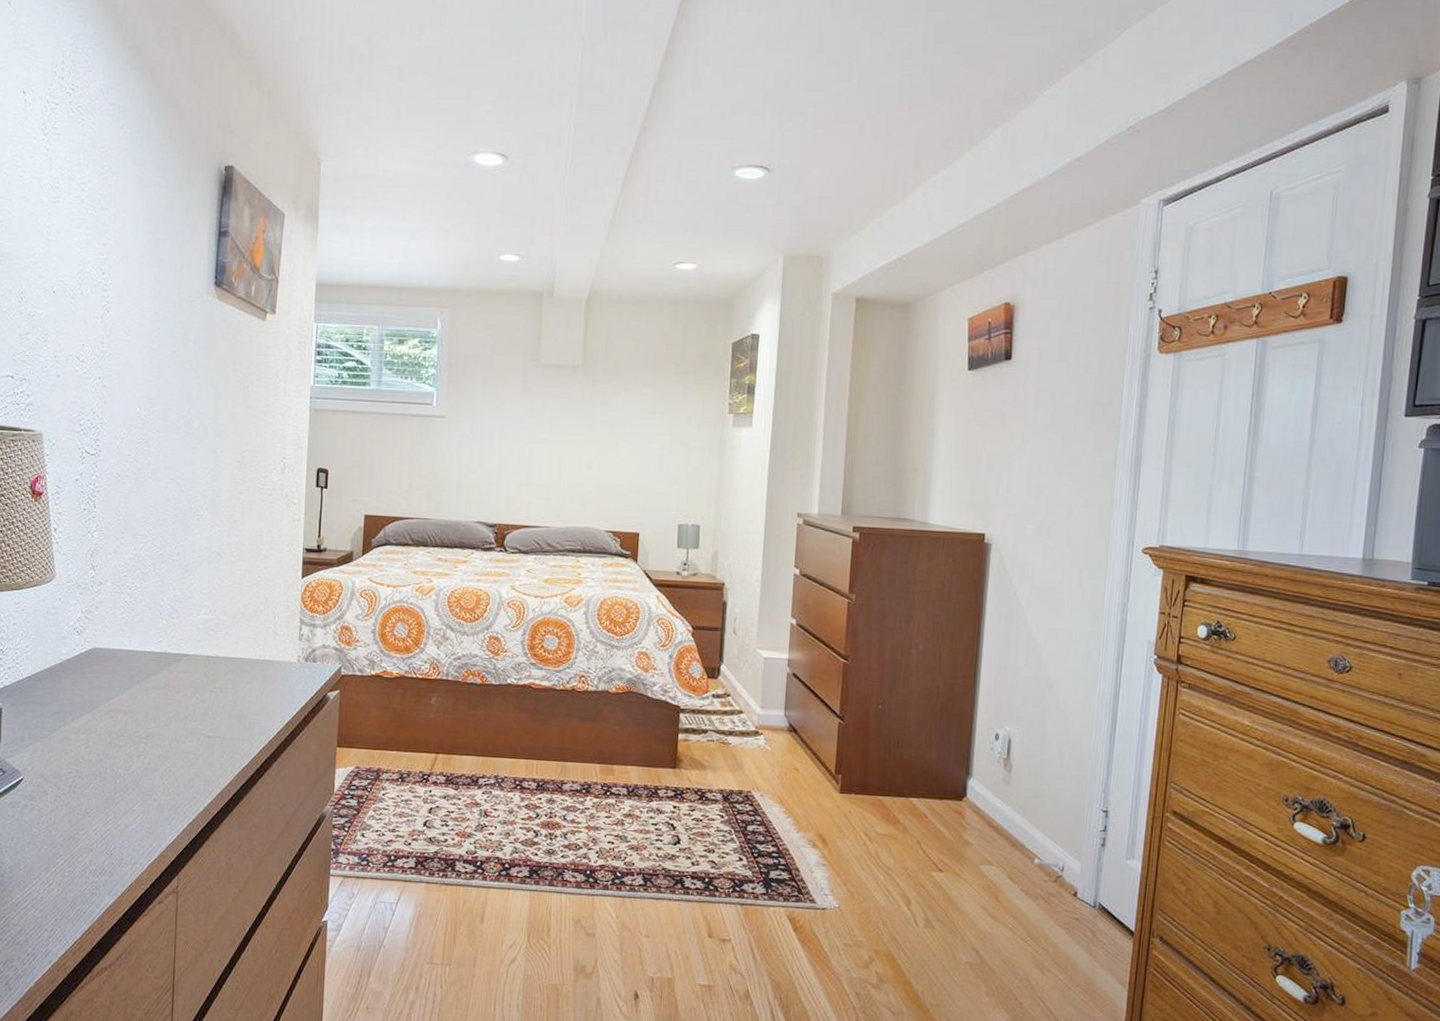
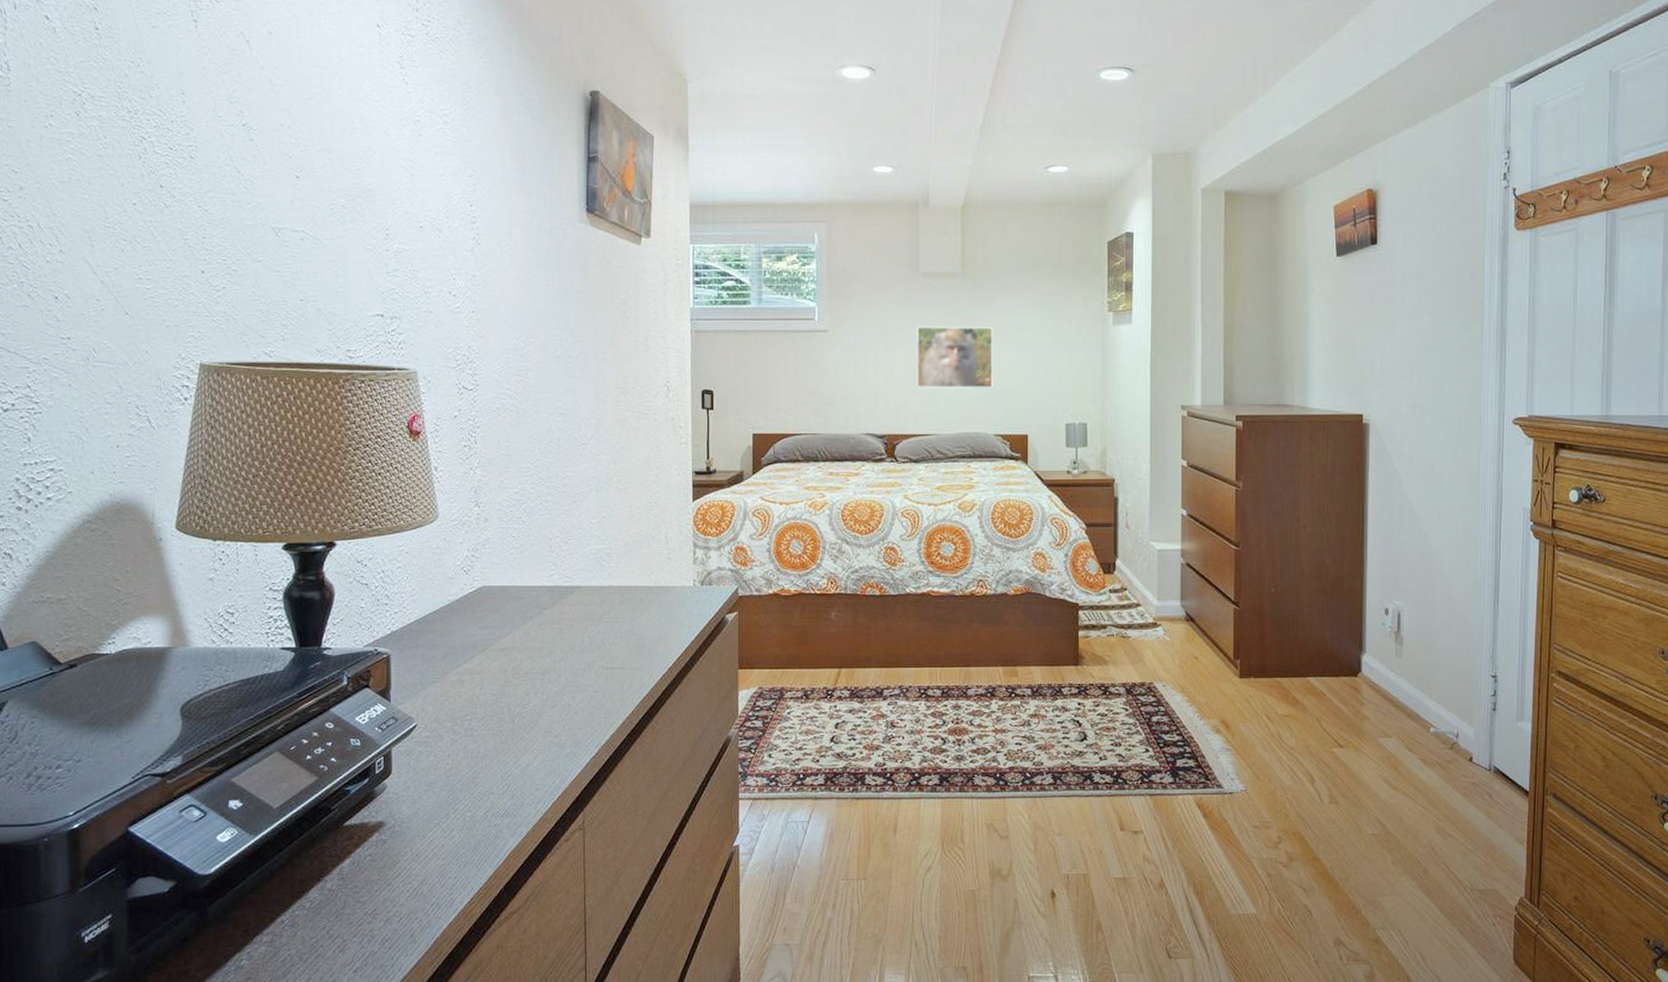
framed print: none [531,417,610,484] -> present [916,326,994,388]

